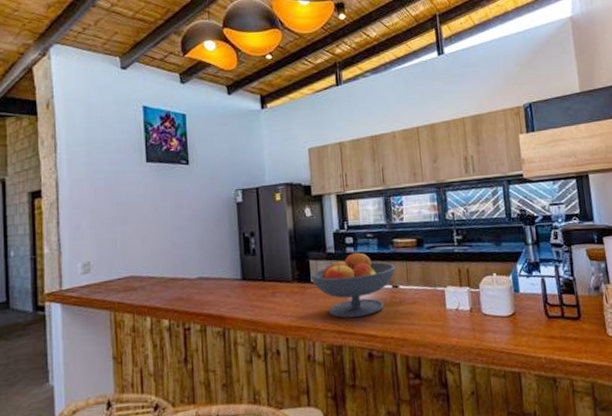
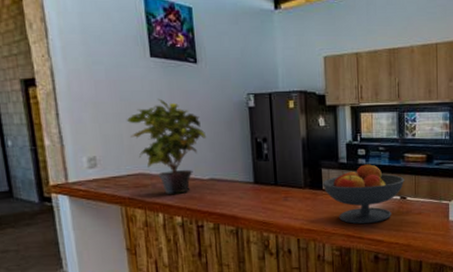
potted plant: none [120,200,196,296] -> present [126,98,207,194]

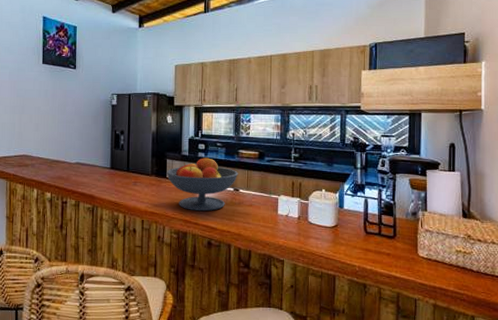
potted plant: present [126,98,207,194] -> none [19,96,77,173]

